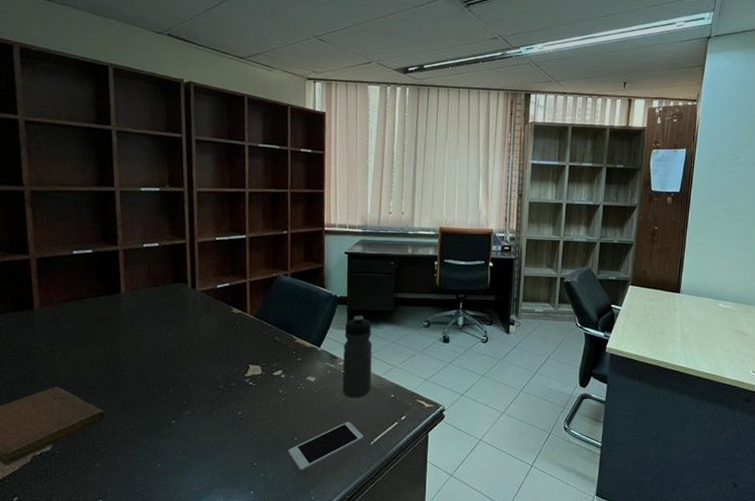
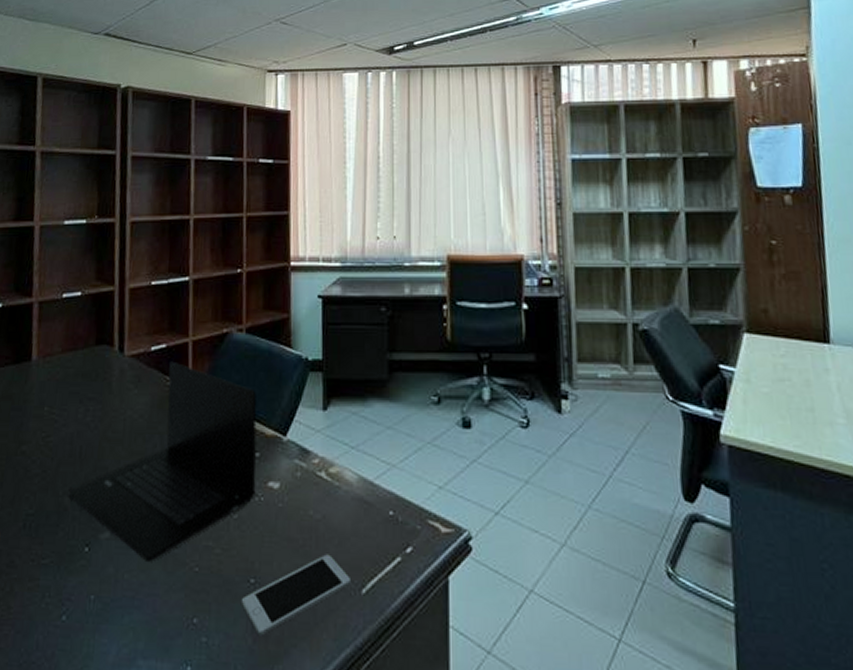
laptop: none [157,295,299,429] -> present [68,361,257,562]
water bottle: present [342,315,373,399] -> none [318,387,360,517]

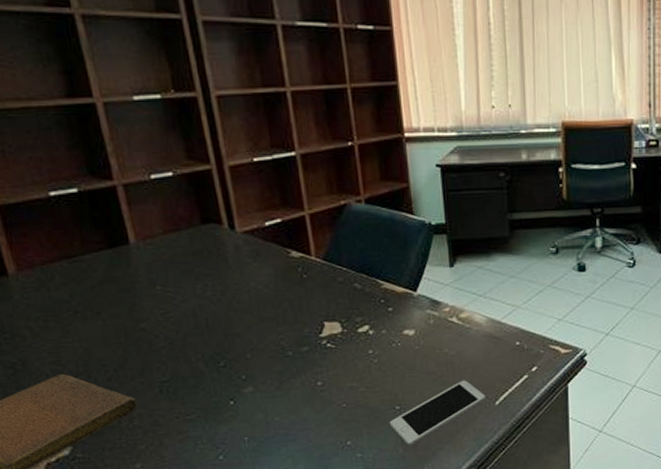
laptop: present [68,361,257,562] -> none [201,234,393,405]

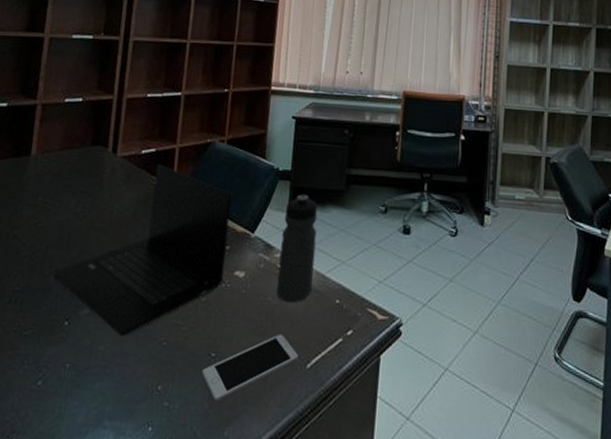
laptop: none [201,234,393,405] -> present [54,164,232,336]
water bottle: none [446,246,489,352] -> present [276,194,318,303]

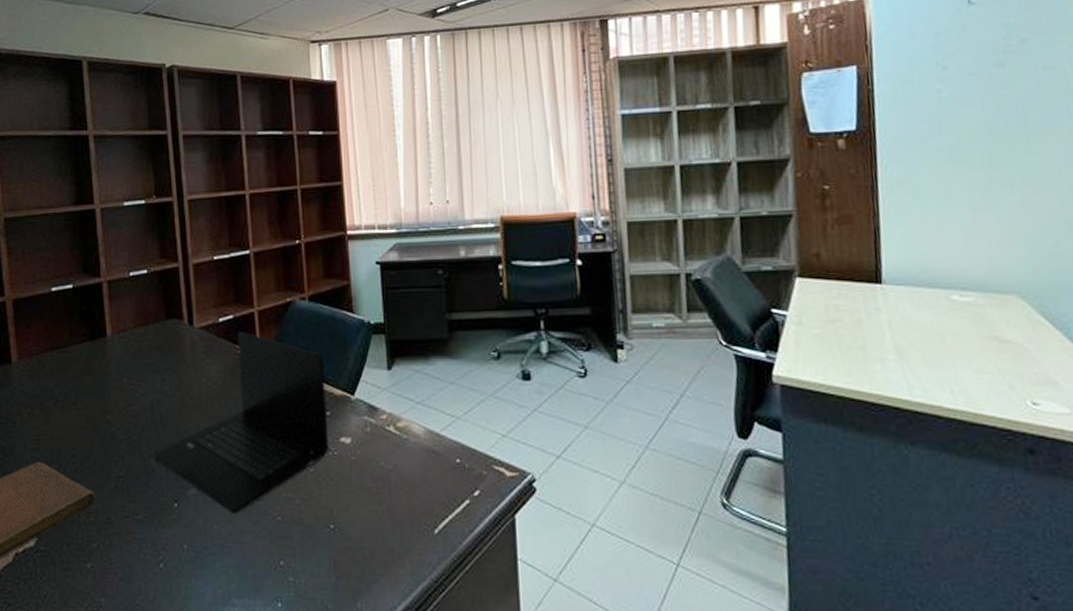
cell phone: present [201,334,298,402] -> none [322,500,423,574]
water bottle: present [276,194,318,303] -> none [384,347,427,467]

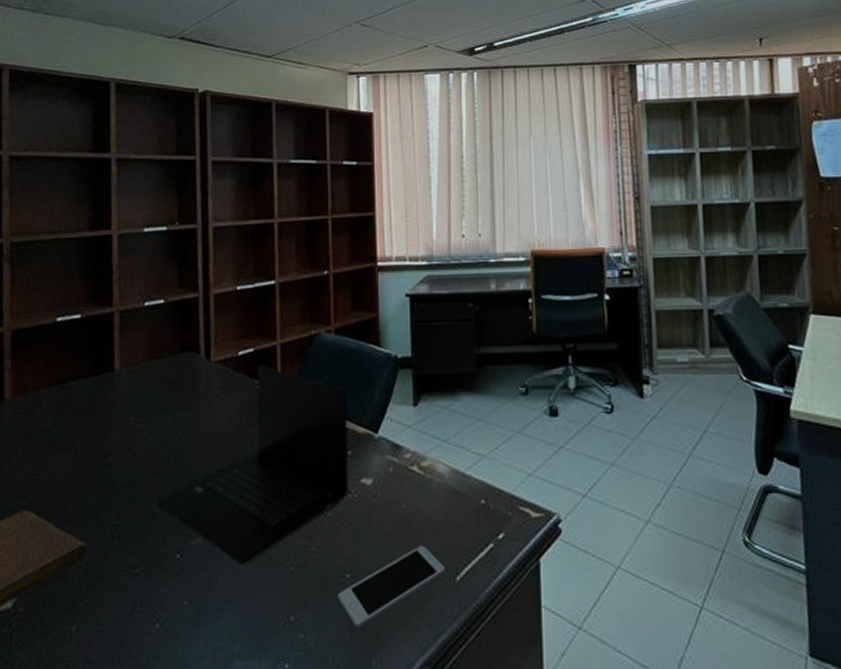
cell phone: none [322,500,423,574] -> present [337,545,445,629]

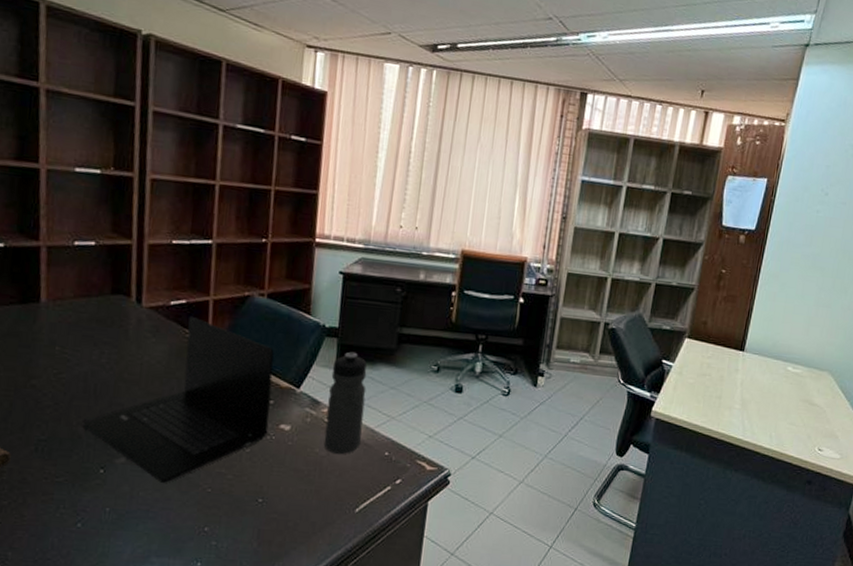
cell phone: present [337,545,445,629] -> none [248,482,347,541]
water bottle: none [410,382,451,509] -> present [323,351,367,455]

